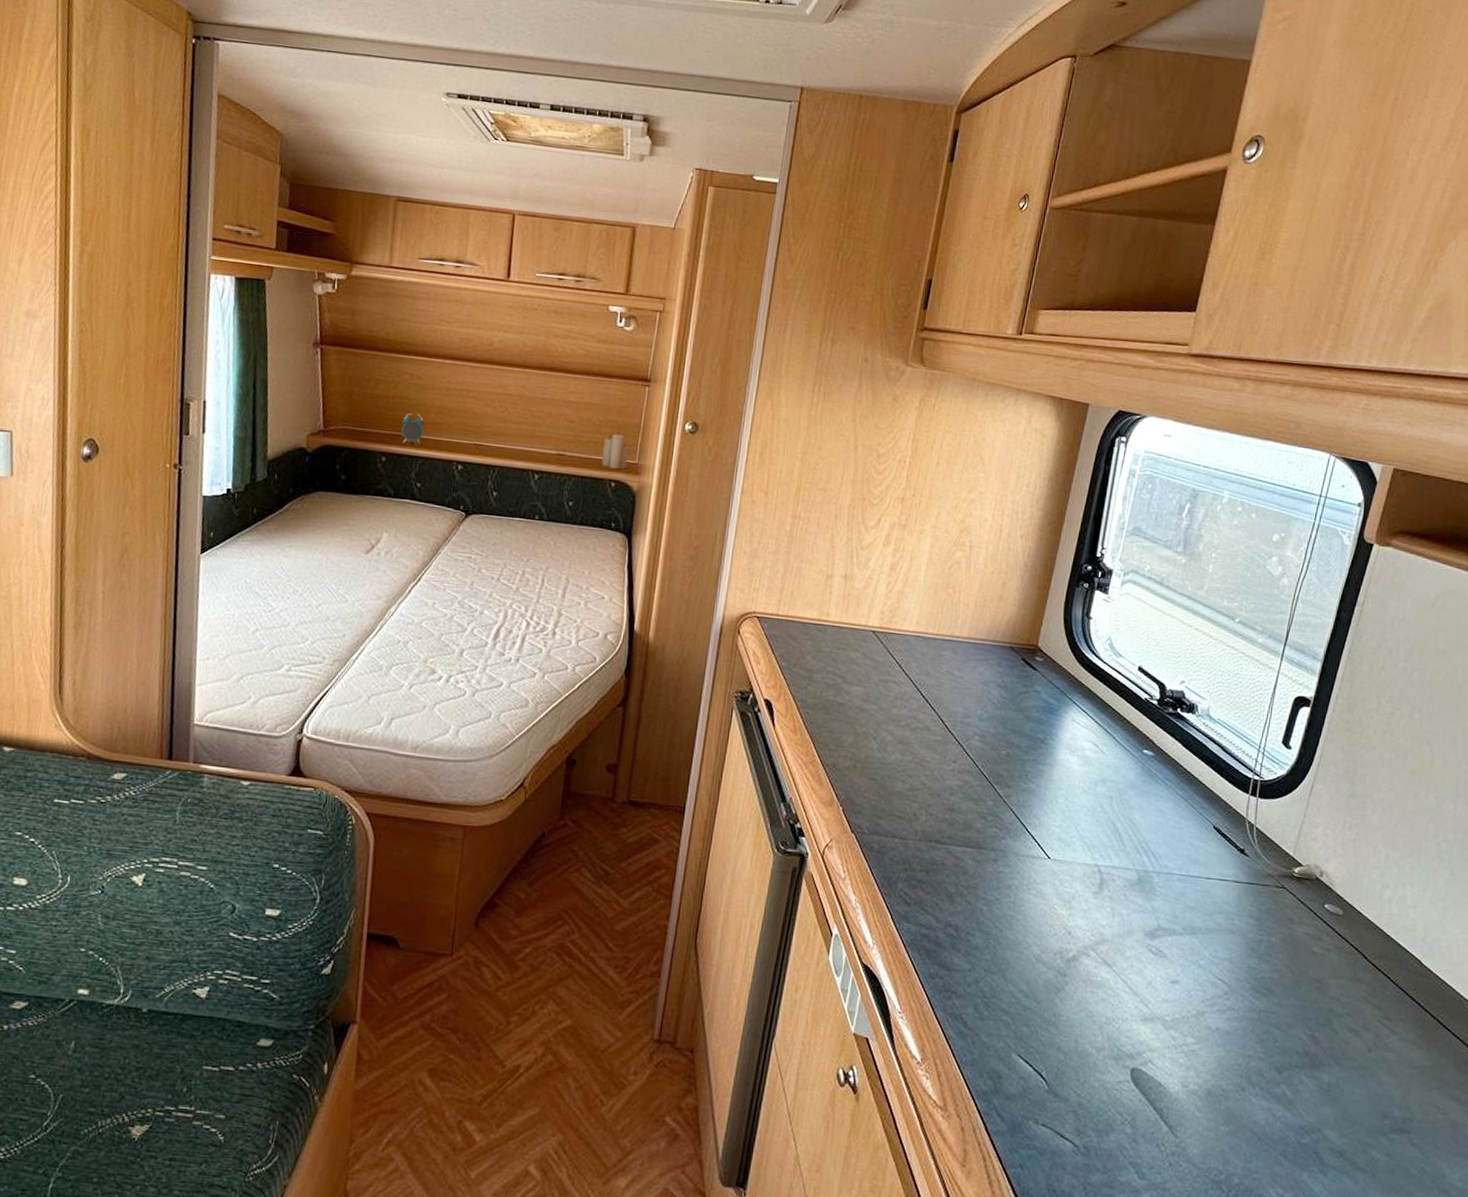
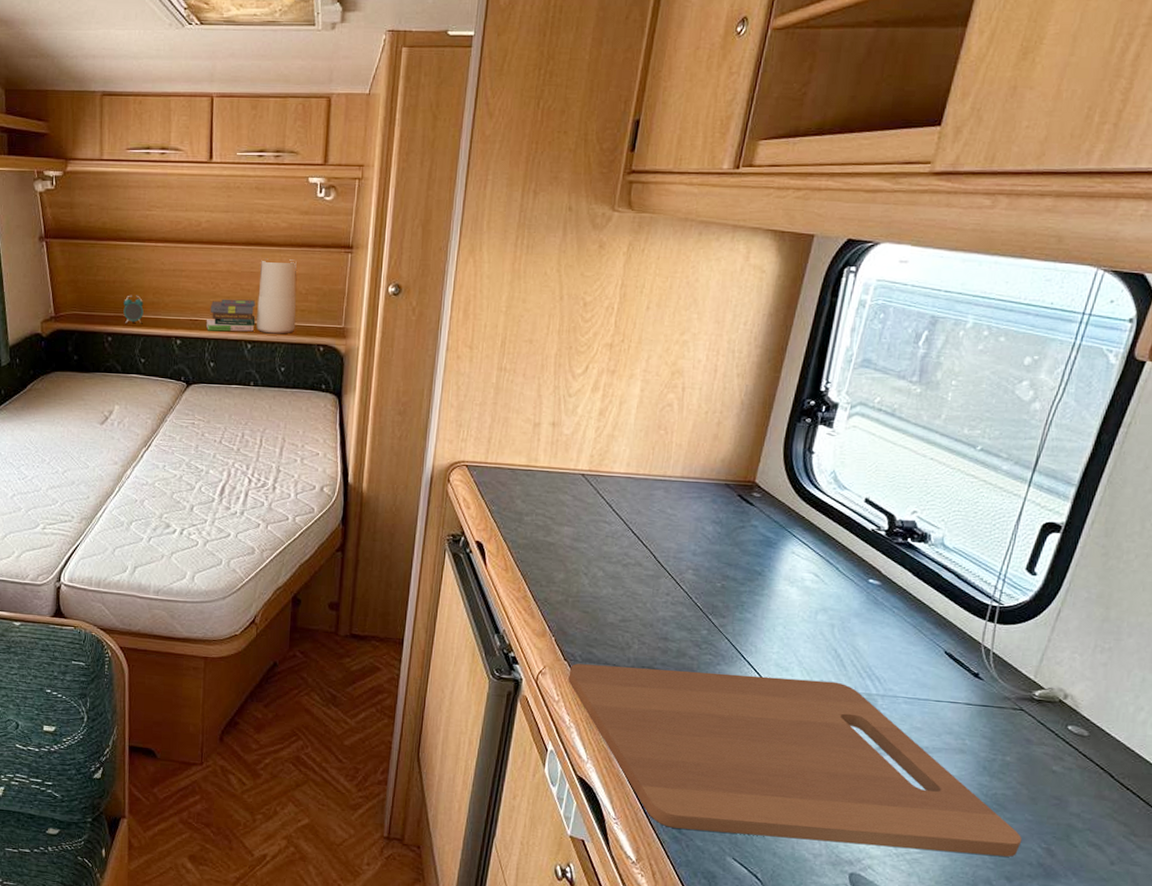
books: none [491,424,546,462] -> present [206,299,256,332]
vase: none [545,385,592,467] -> present [256,258,297,334]
candle: present [601,432,629,470] -> none [309,299,335,335]
cutting board: none [855,836,1289,1046] -> present [568,663,1022,857]

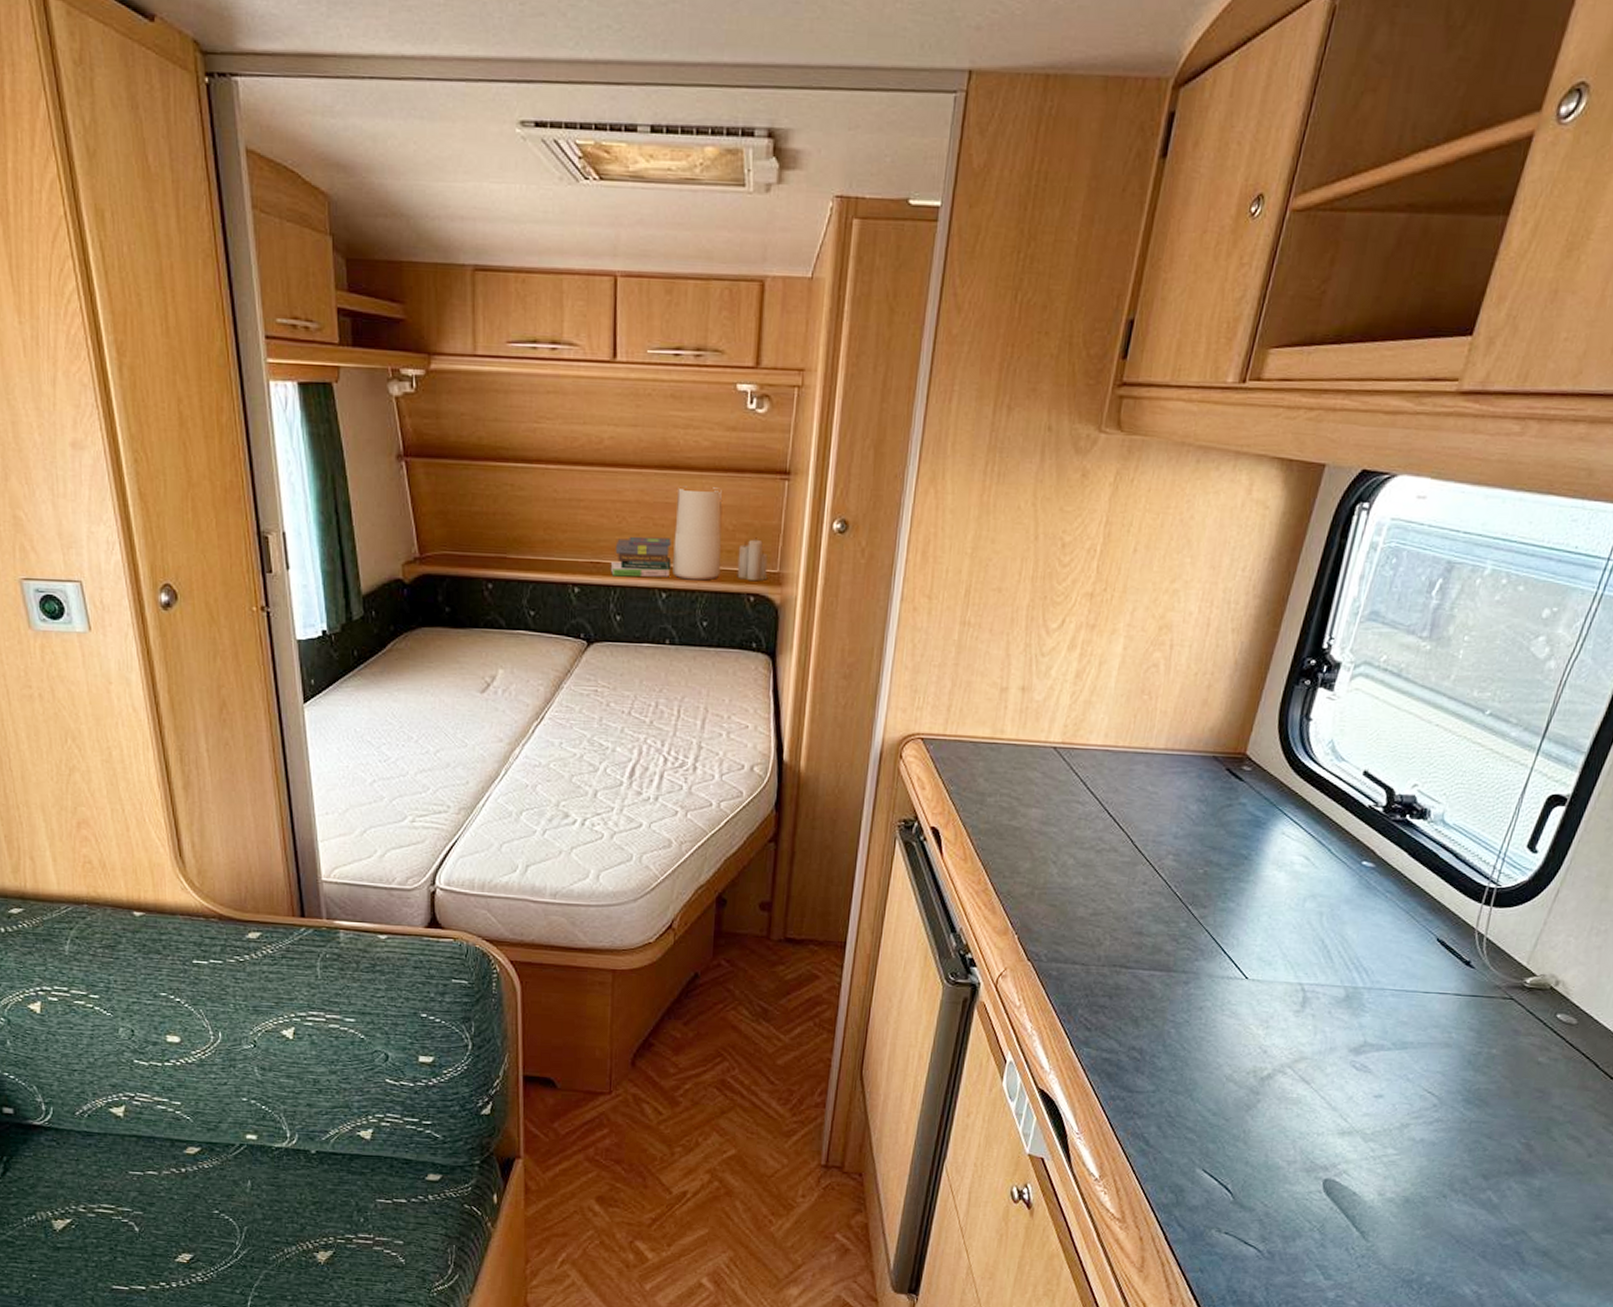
alarm clock: present [123,295,144,324] -> none [507,530,532,568]
candle: none [309,299,335,335] -> present [737,537,768,582]
cutting board: present [568,663,1022,857] -> none [1031,964,1502,1154]

